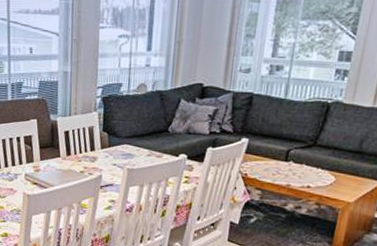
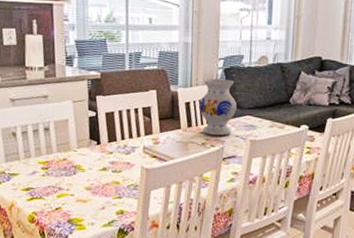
vase: none [78,107,115,165] -> present [199,78,238,136]

